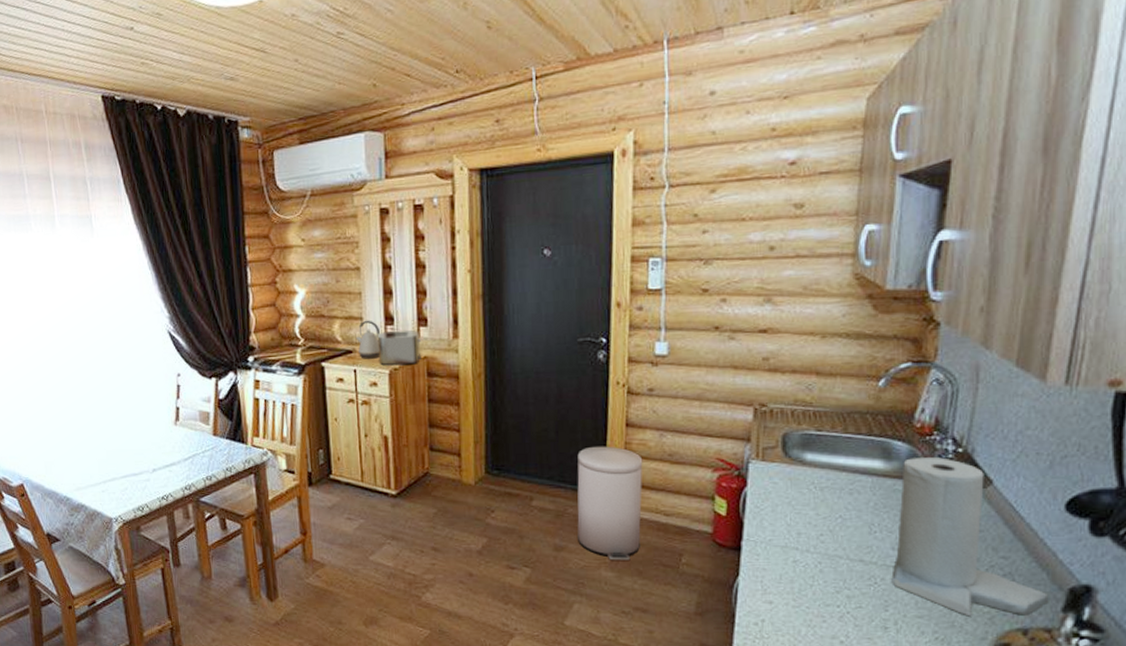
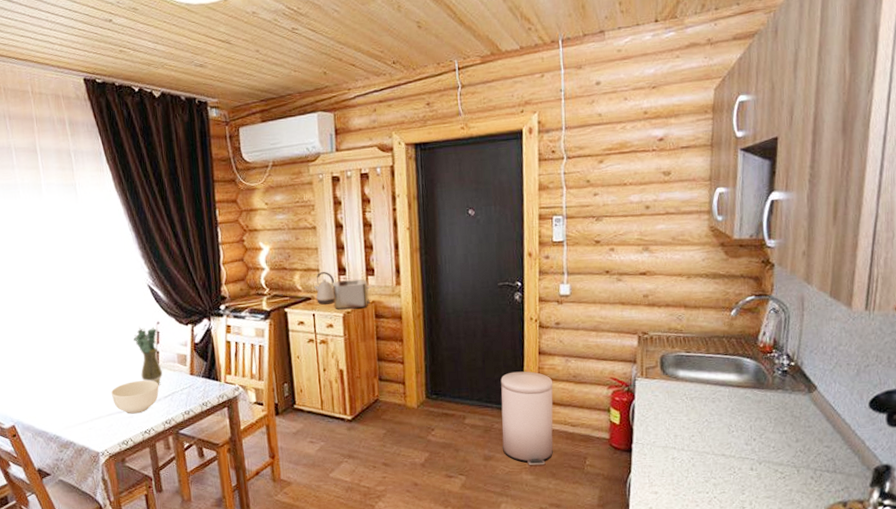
bowl: none [126,439,179,477] -> present [111,380,159,414]
vase: none [151,379,183,445] -> present [133,327,163,384]
paper towel: present [891,457,1049,617] -> none [746,370,861,495]

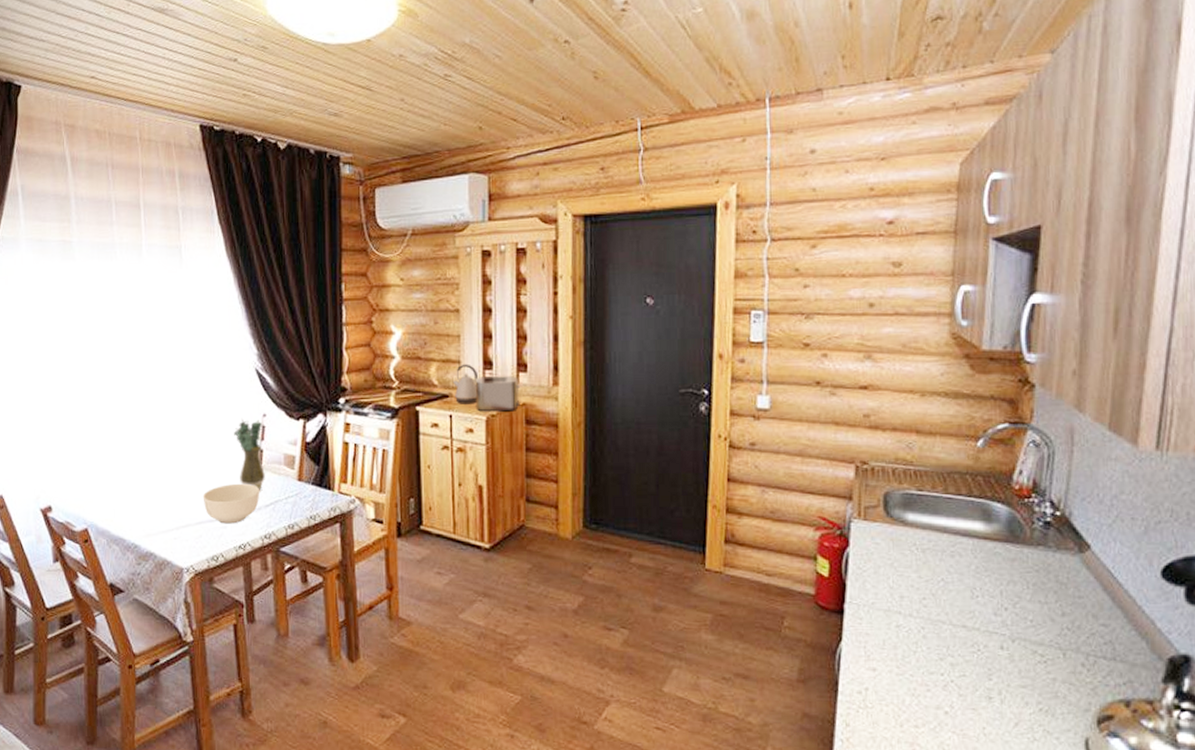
pedal bin: present [501,371,553,466] -> none [677,501,745,623]

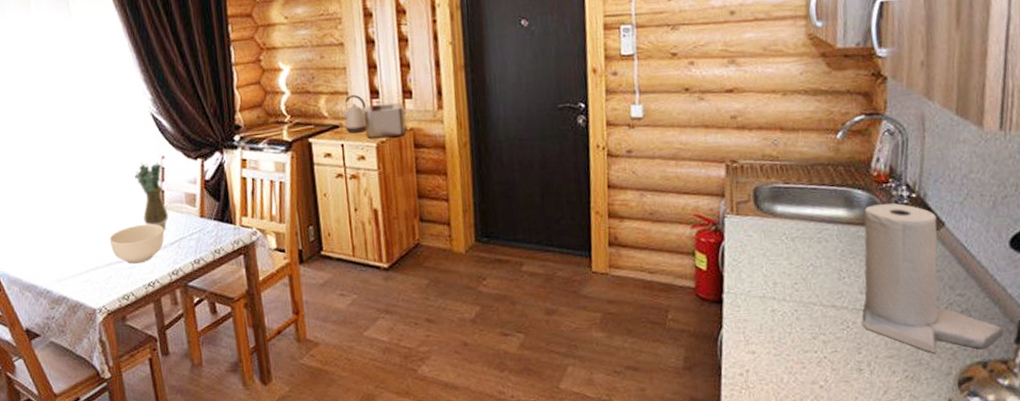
paper towel: none [994,520,1150,687] -> present [862,203,1003,354]

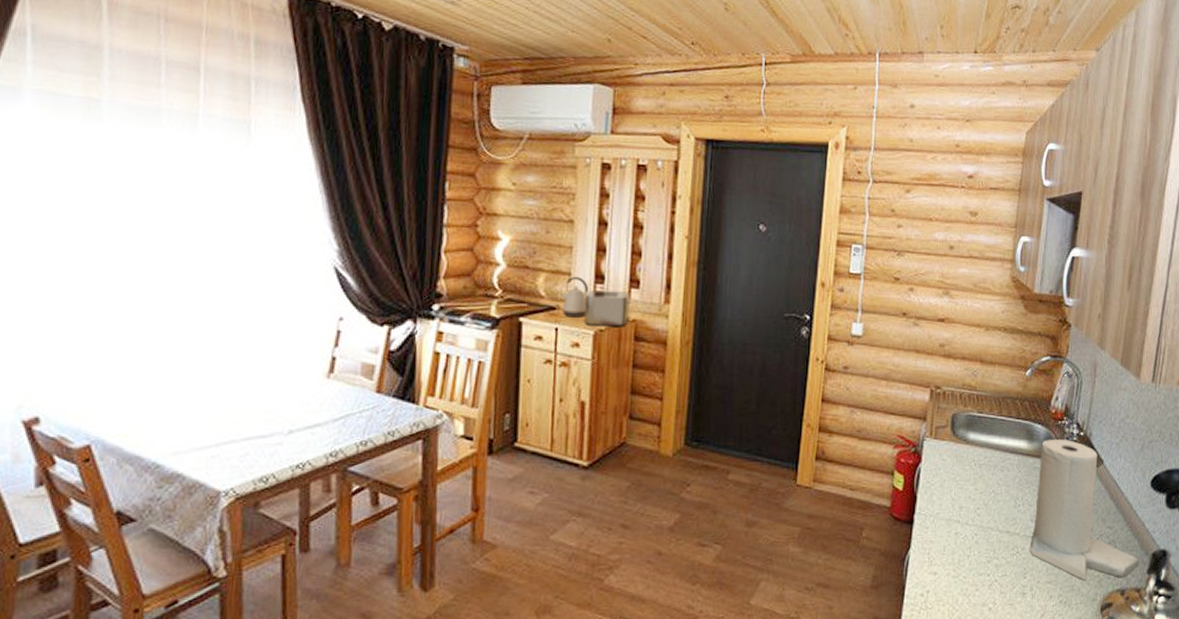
bowl: present [109,224,165,264] -> none [253,394,329,440]
vase: present [135,162,169,229] -> none [301,321,338,402]

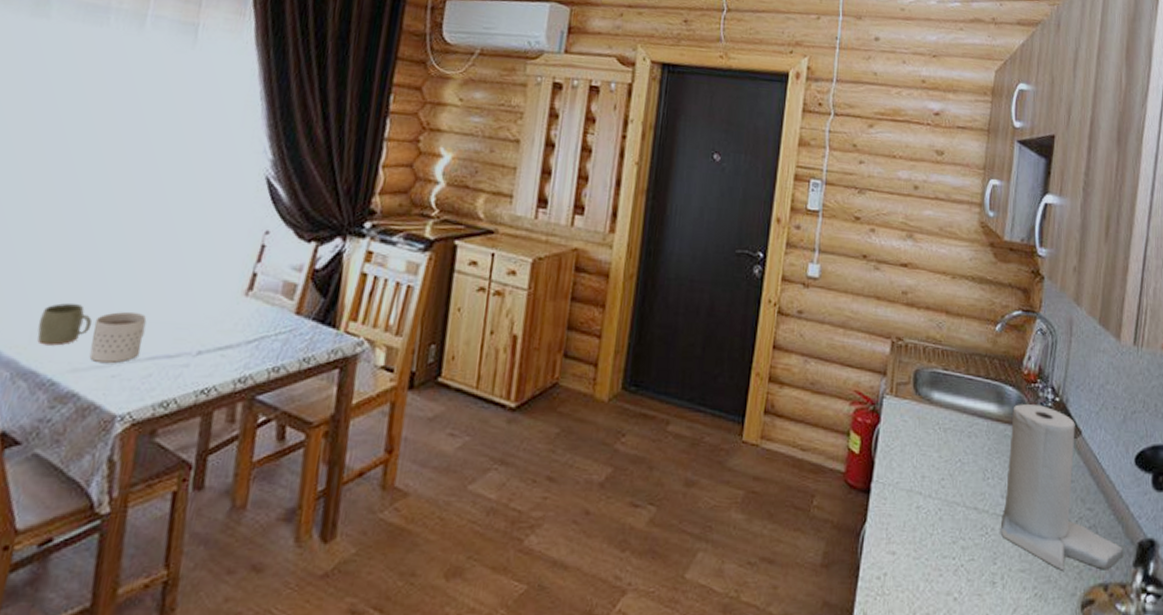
mug: none [136,394,187,432] -> present [37,303,93,345]
mug: none [188,397,237,445] -> present [89,311,147,363]
kettle: present [561,276,588,318] -> none [500,199,530,244]
toaster: present [584,290,631,327] -> none [522,215,574,256]

